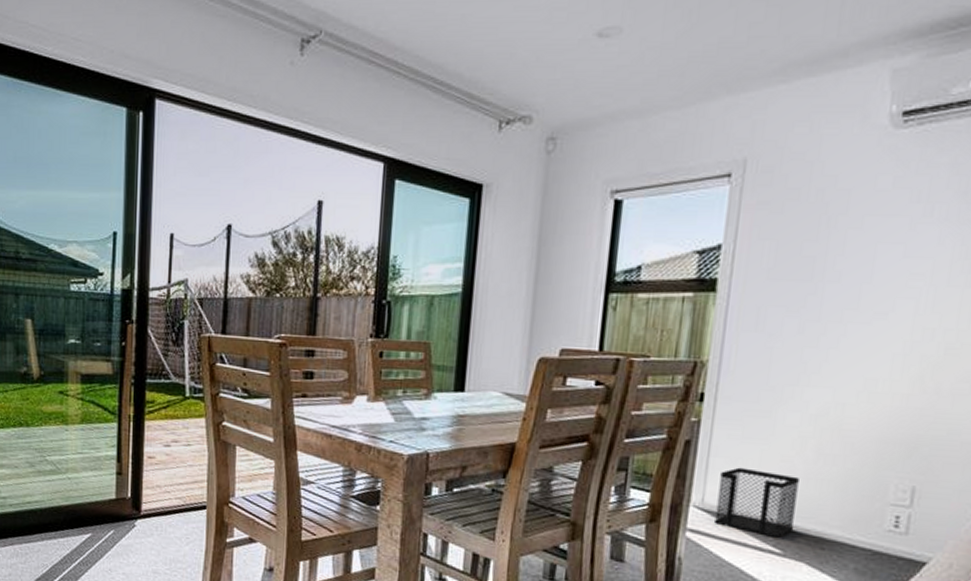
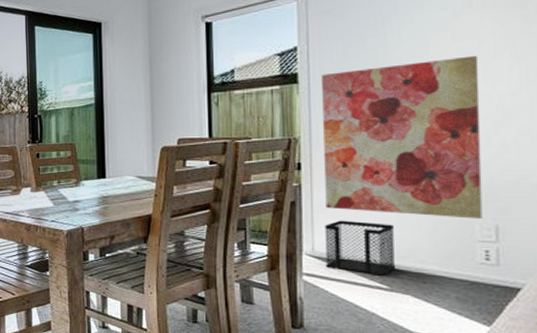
wall art: none [725,278,930,478] -> present [320,55,483,219]

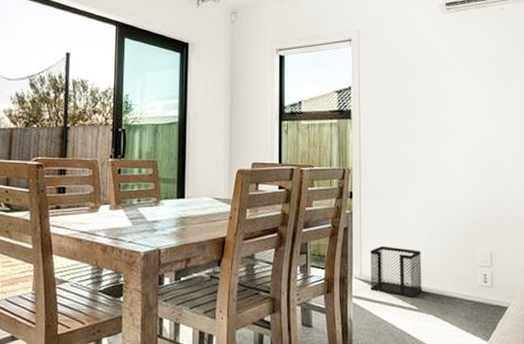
wall art: present [320,55,483,219] -> none [368,108,482,246]

